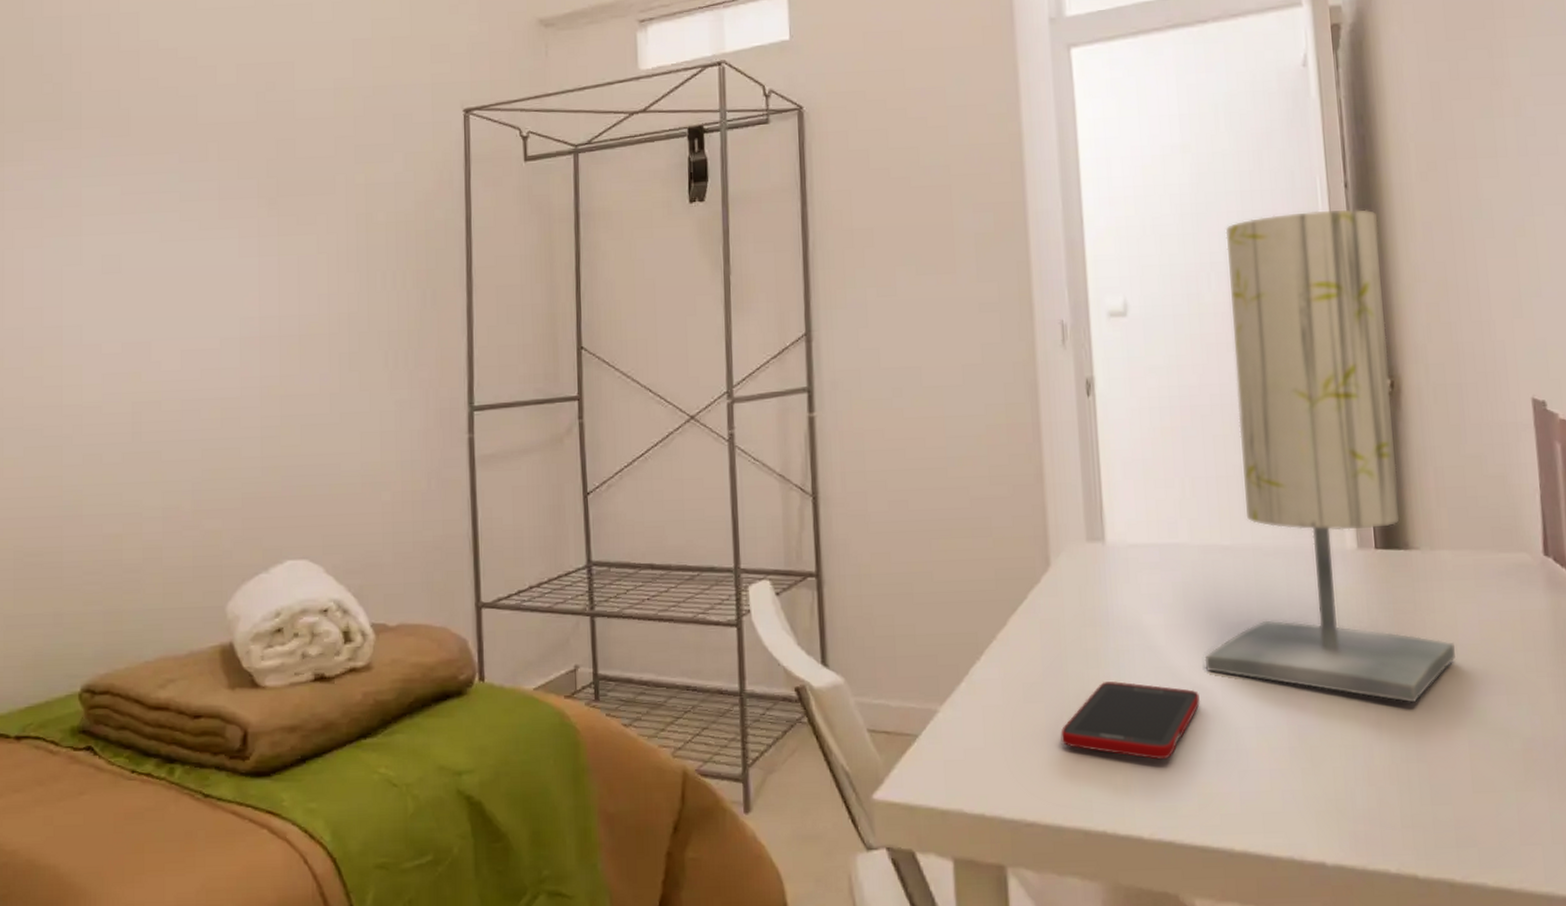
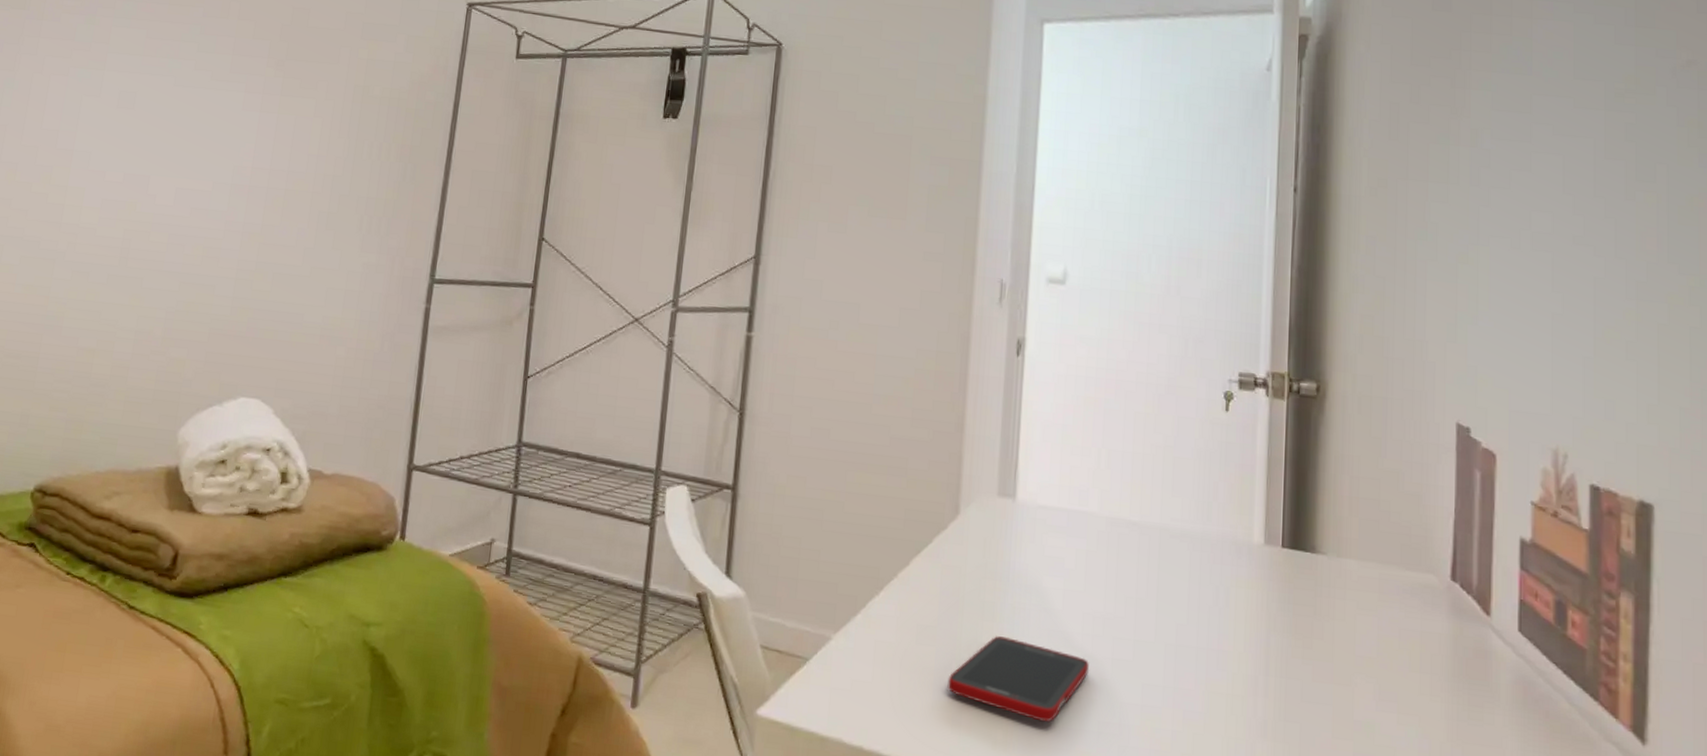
table lamp: present [1204,209,1455,703] -> none [1098,208,1350,707]

